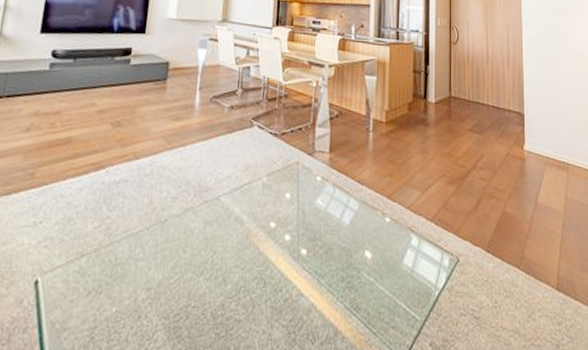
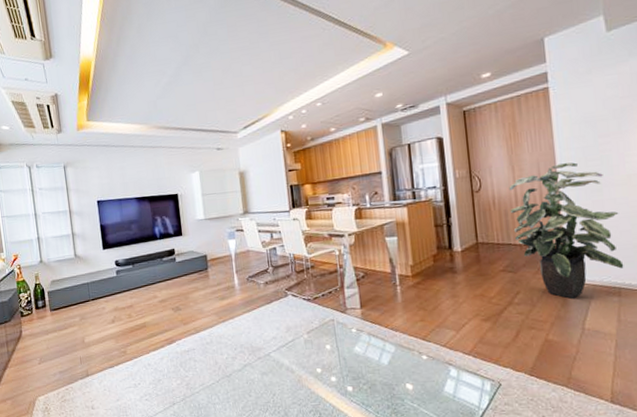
indoor plant: none [481,30,572,170] -> present [509,162,624,300]

